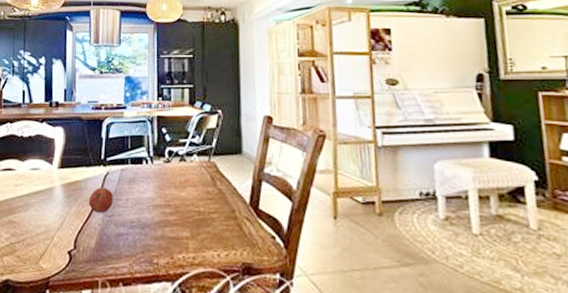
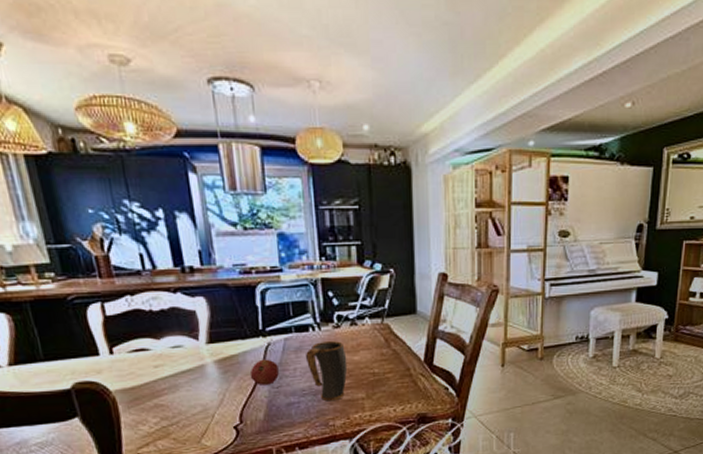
mug: none [137,175,175,237] -> present [305,341,348,402]

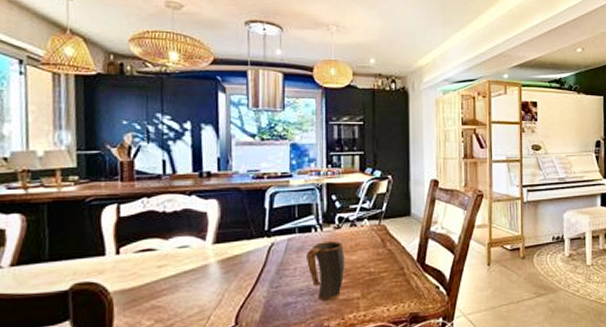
fruit: present [249,359,279,385] -> none [251,259,279,285]

